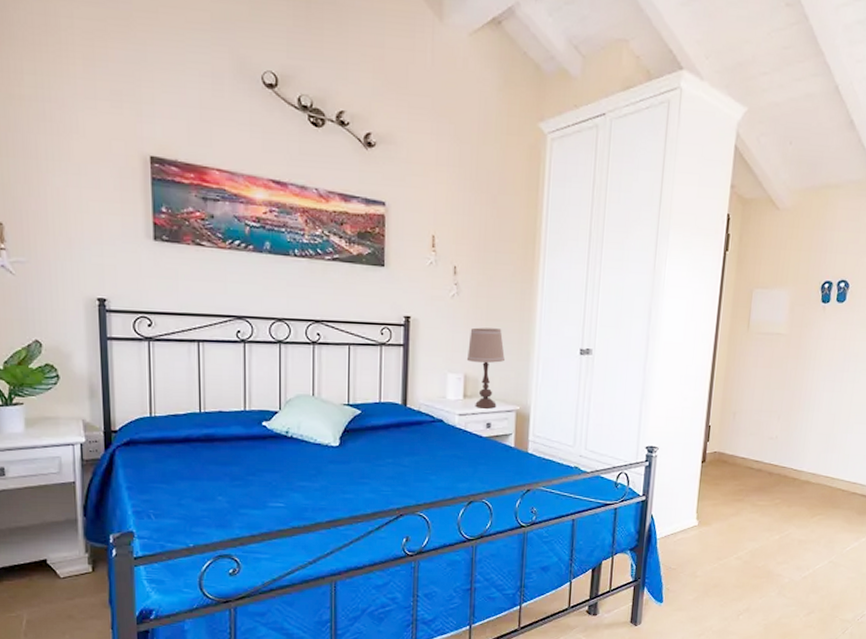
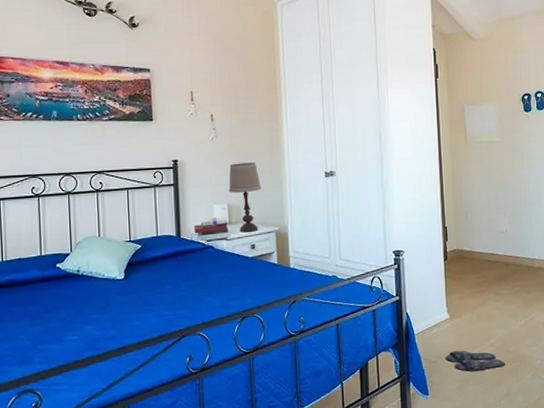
books: none [423,387,464,414] -> present [194,216,230,242]
slippers: none [687,560,751,584] -> present [446,350,506,372]

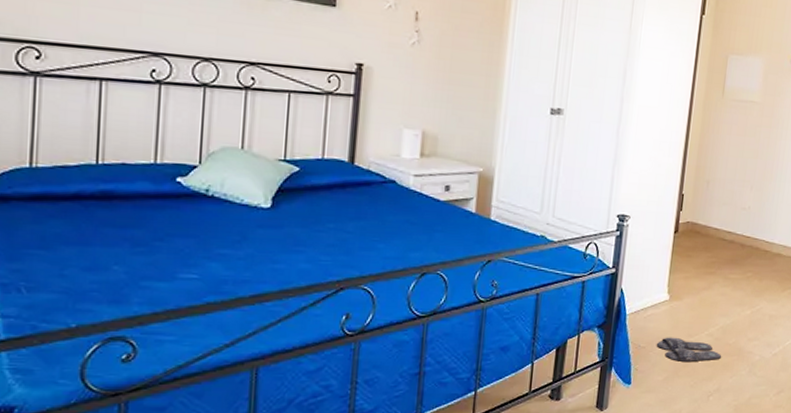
books: present [194,216,230,242] -> none [373,144,421,175]
table lamp: present [228,162,261,233] -> none [425,80,469,170]

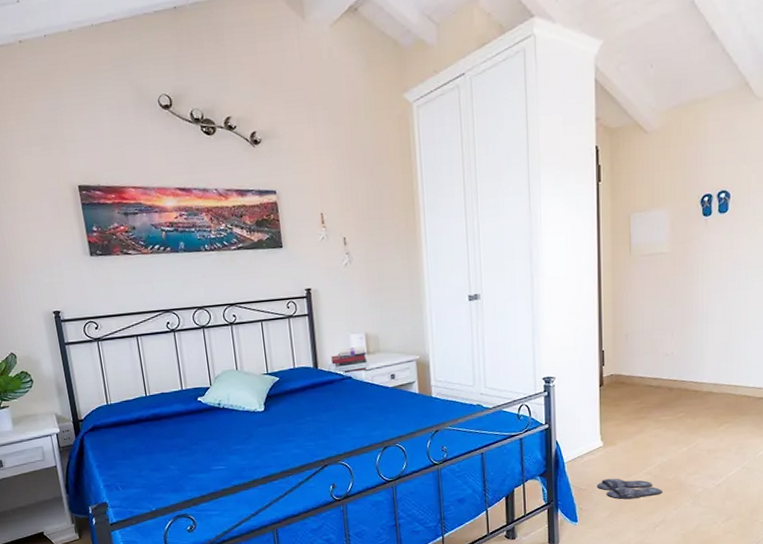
books: none [373,144,421,175] -> present [331,345,369,373]

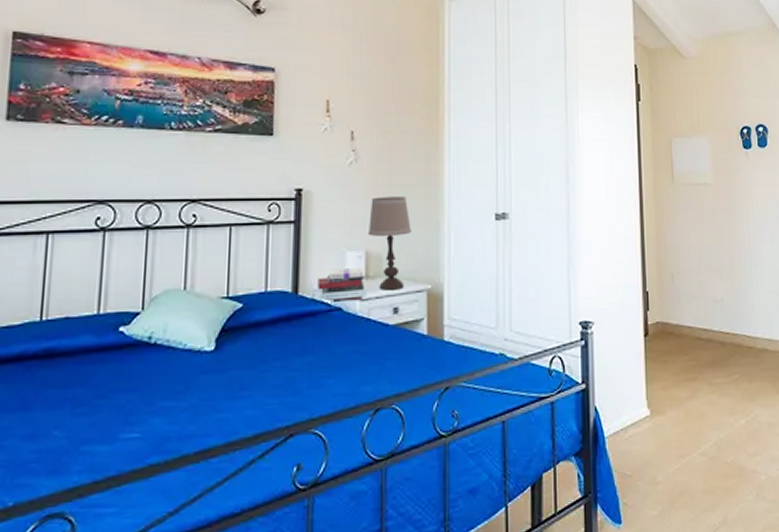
table lamp: none [365,287,400,362] -> present [367,196,411,290]
slippers: present [597,478,663,500] -> none [645,460,722,491]

